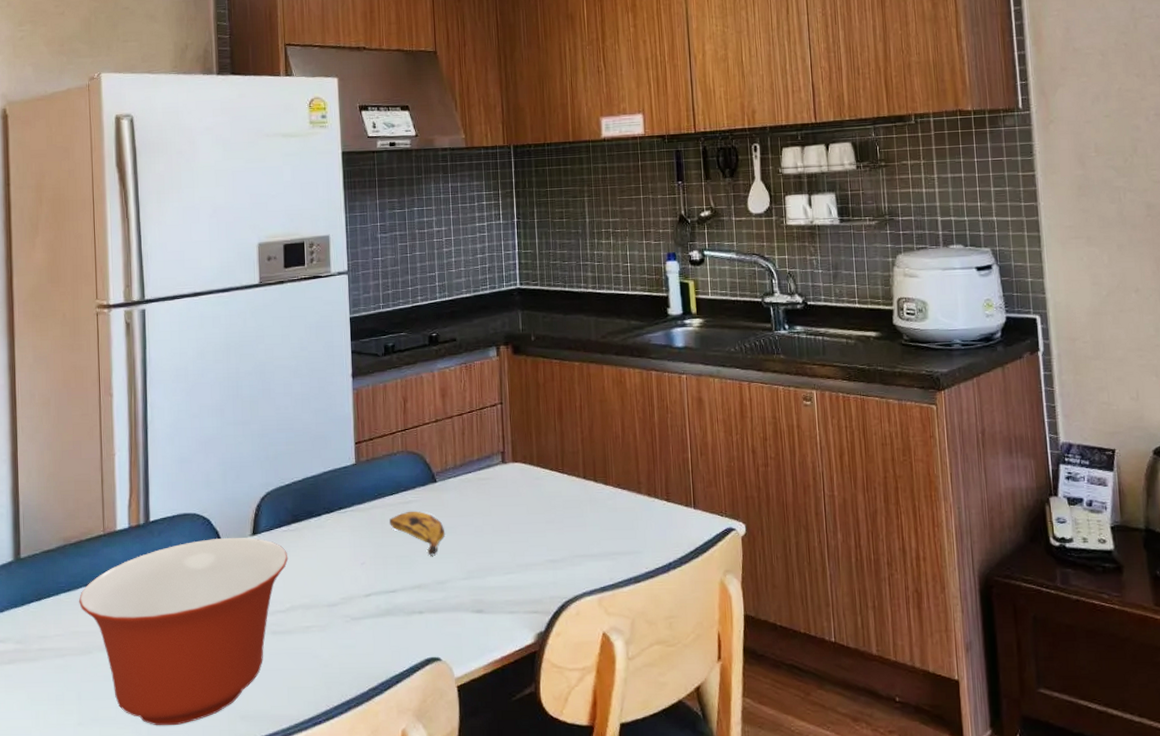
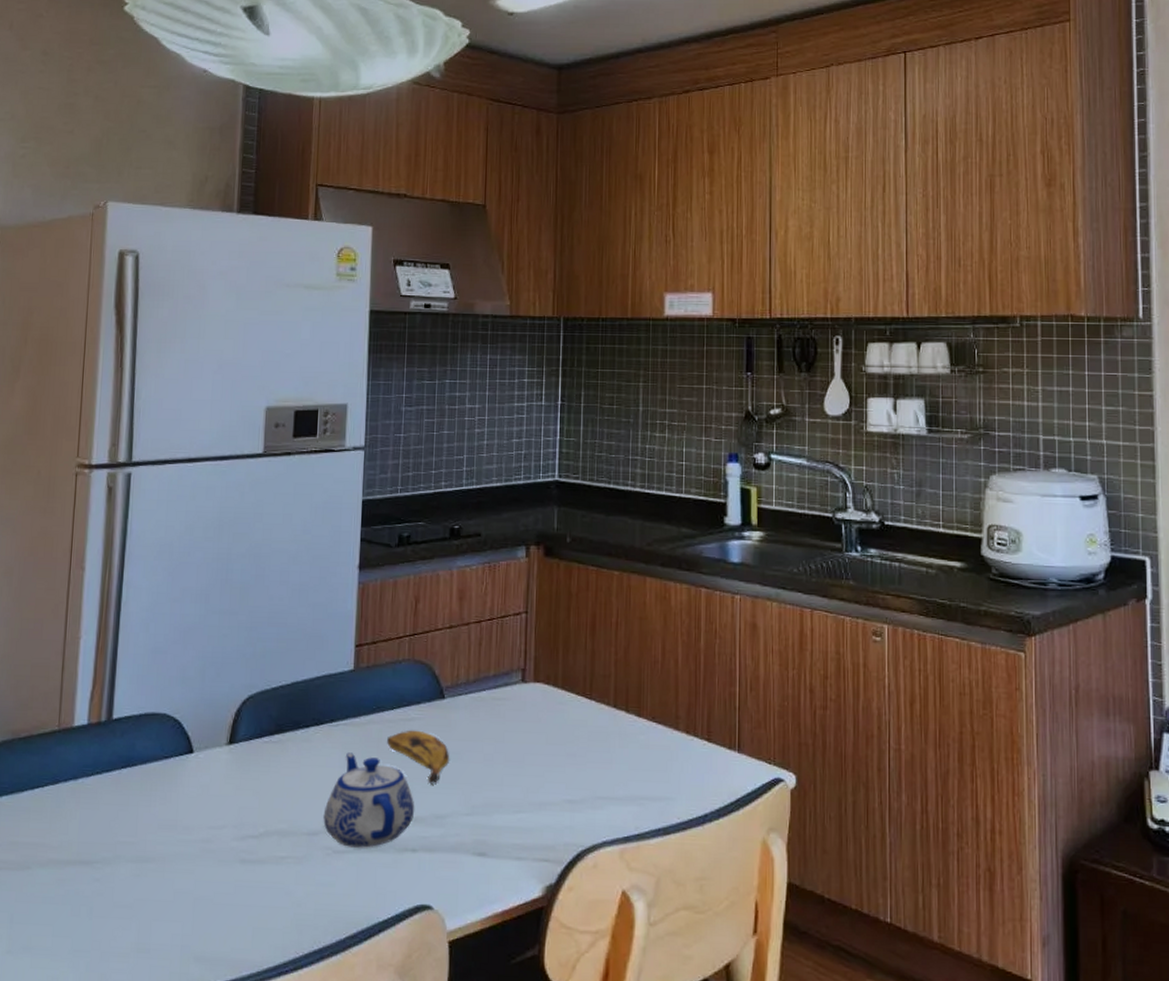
mixing bowl: present [79,537,289,726] -> none [22,744,267,963]
teapot: none [340,534,419,614] -> present [323,752,415,848]

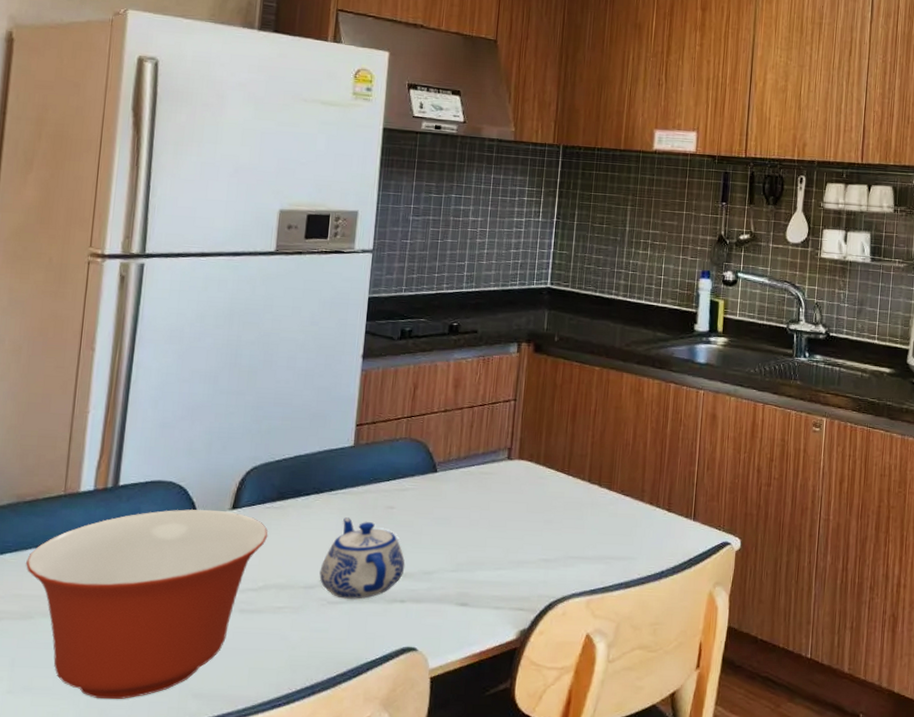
mixing bowl: none [22,744,267,963] -> present [26,508,268,700]
banana: present [387,730,449,785] -> none [382,499,439,546]

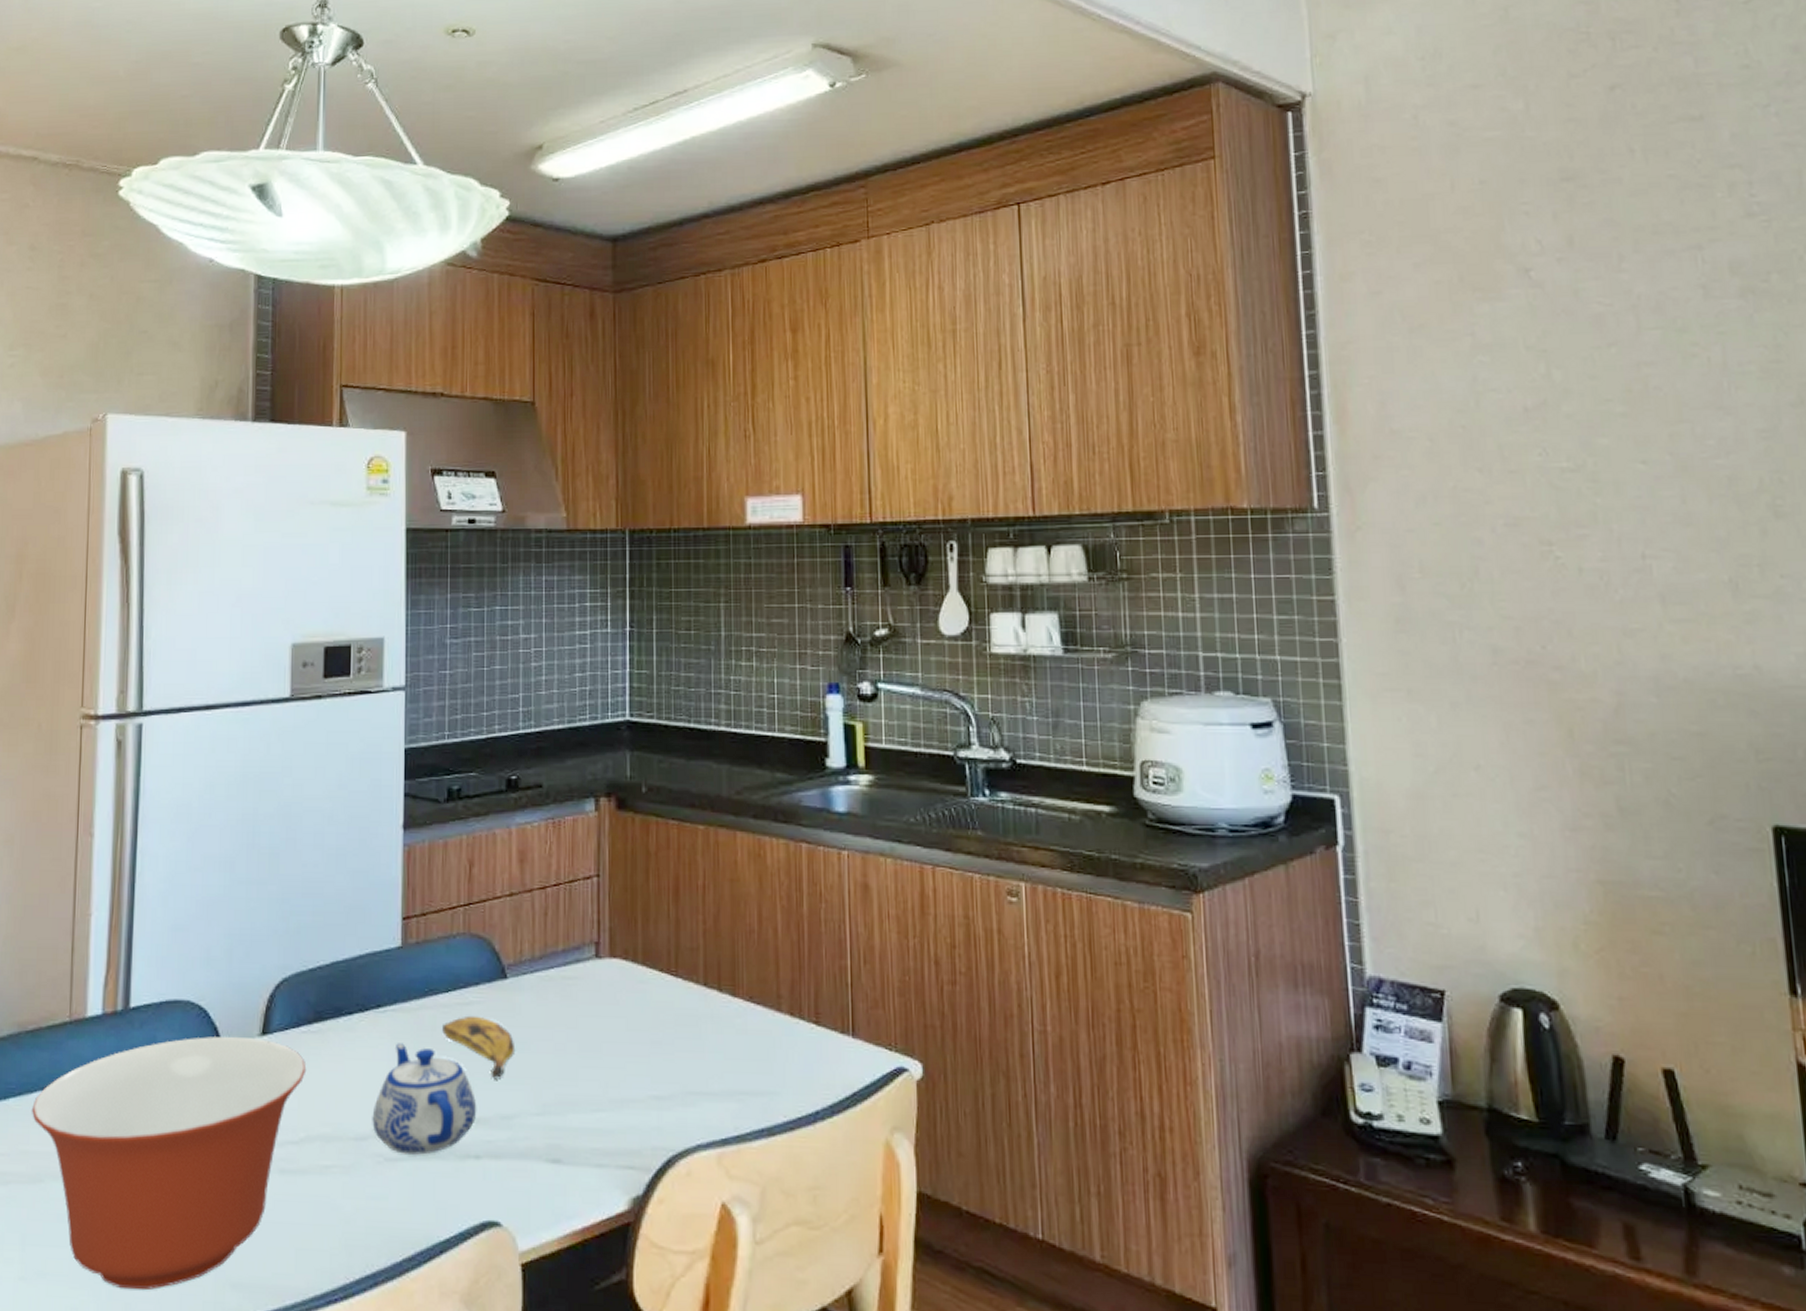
banana: none [382,499,439,546] -> present [442,1016,514,1080]

